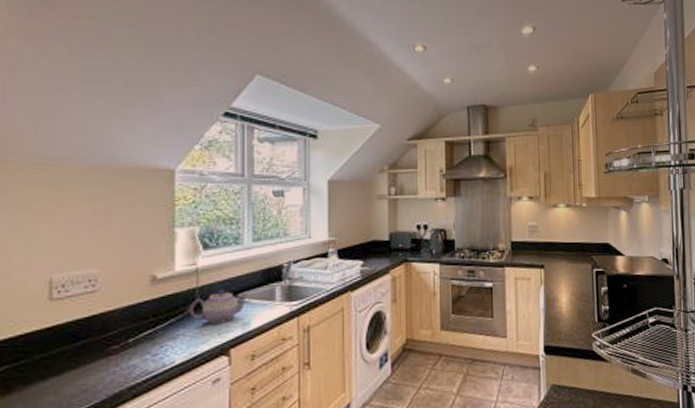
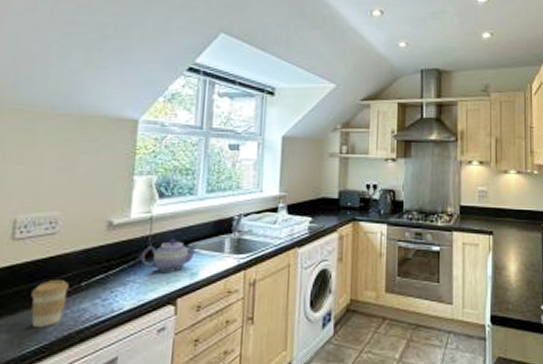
coffee cup: none [77,338,115,386] -> present [31,280,69,327]

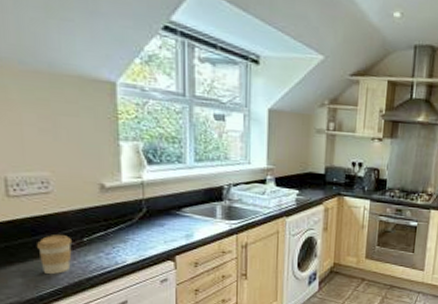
teapot: present [140,238,200,272] -> none [136,202,192,233]

